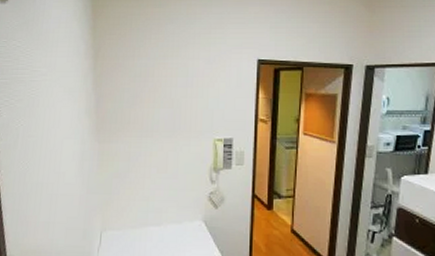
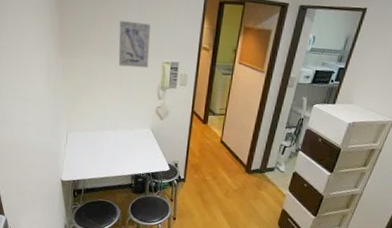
wall art: none [162,97,199,148] -> present [118,20,150,68]

